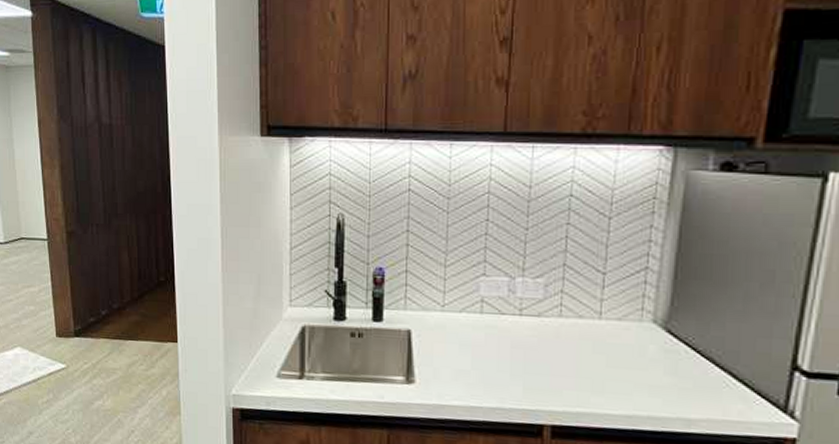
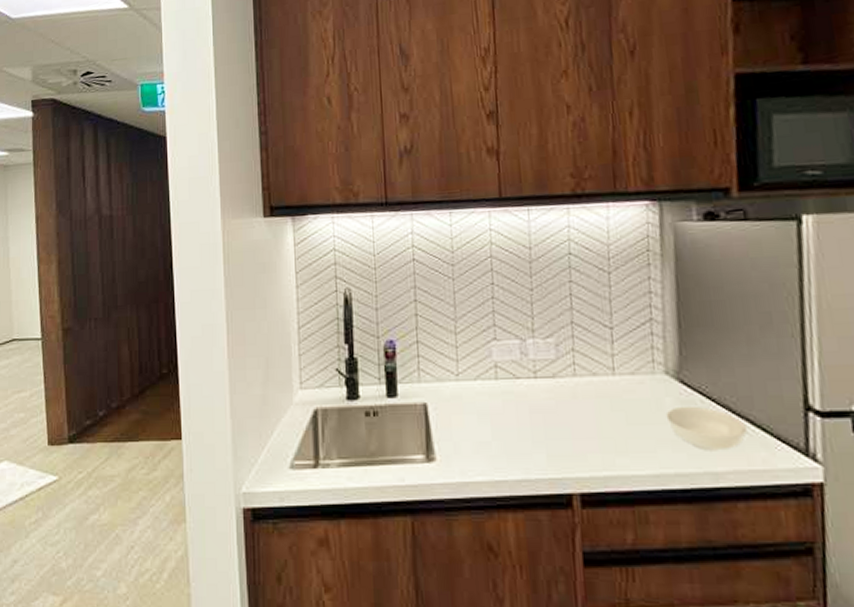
bowl: none [647,355,727,400] -> present [665,407,747,451]

